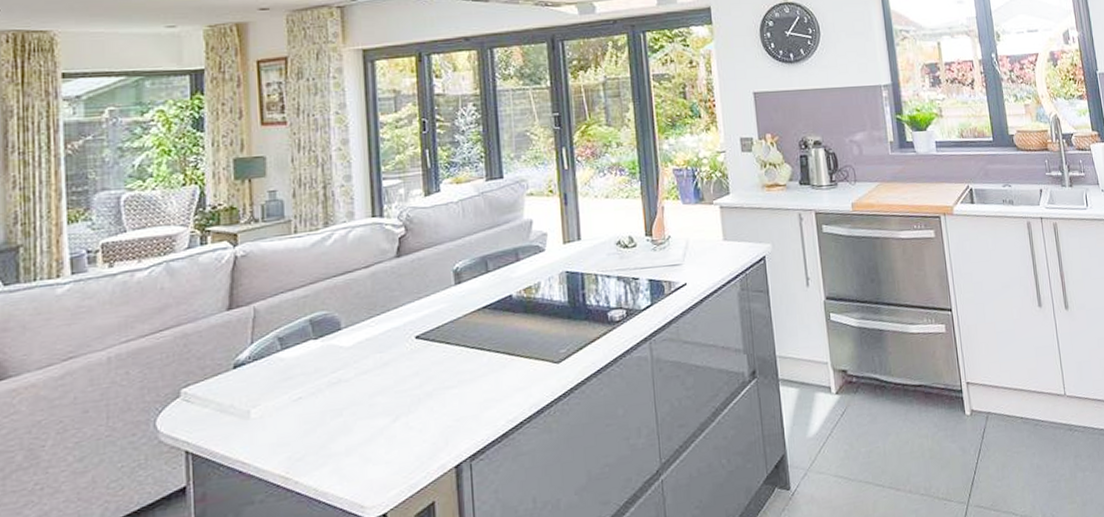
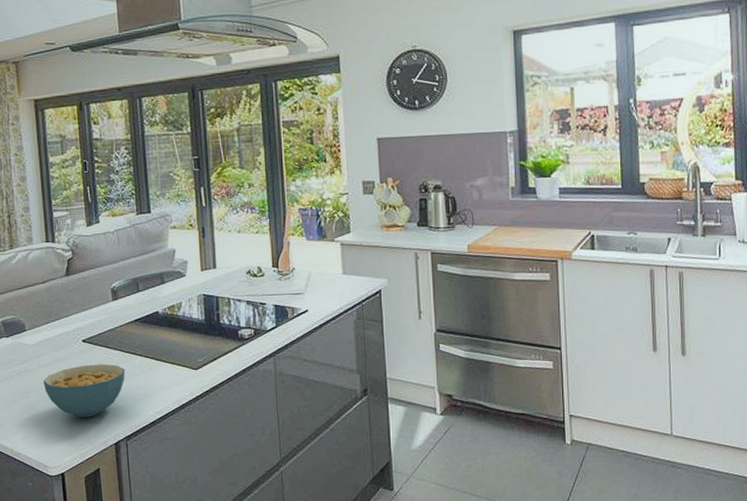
cereal bowl: none [362,364,470,437] -> present [43,364,125,418]

